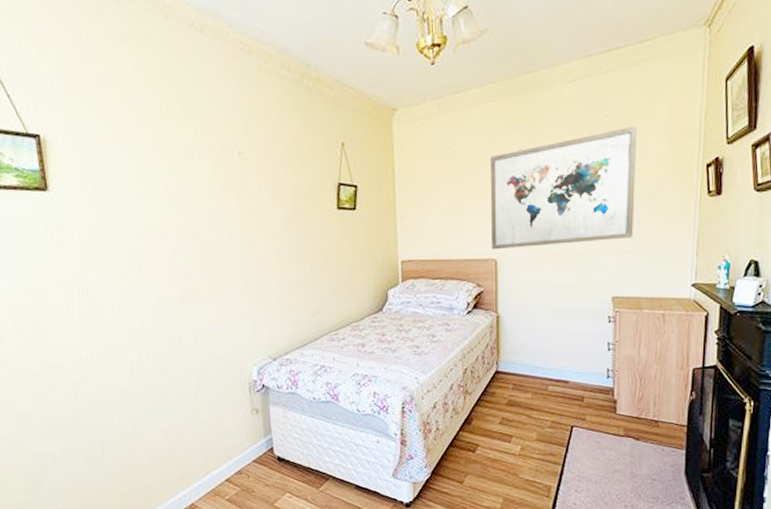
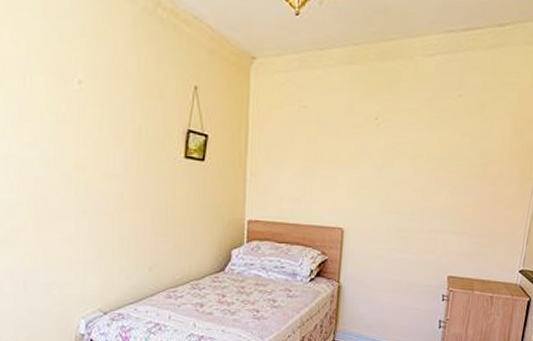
wall art: present [491,125,638,250] -> none [340,109,489,221]

